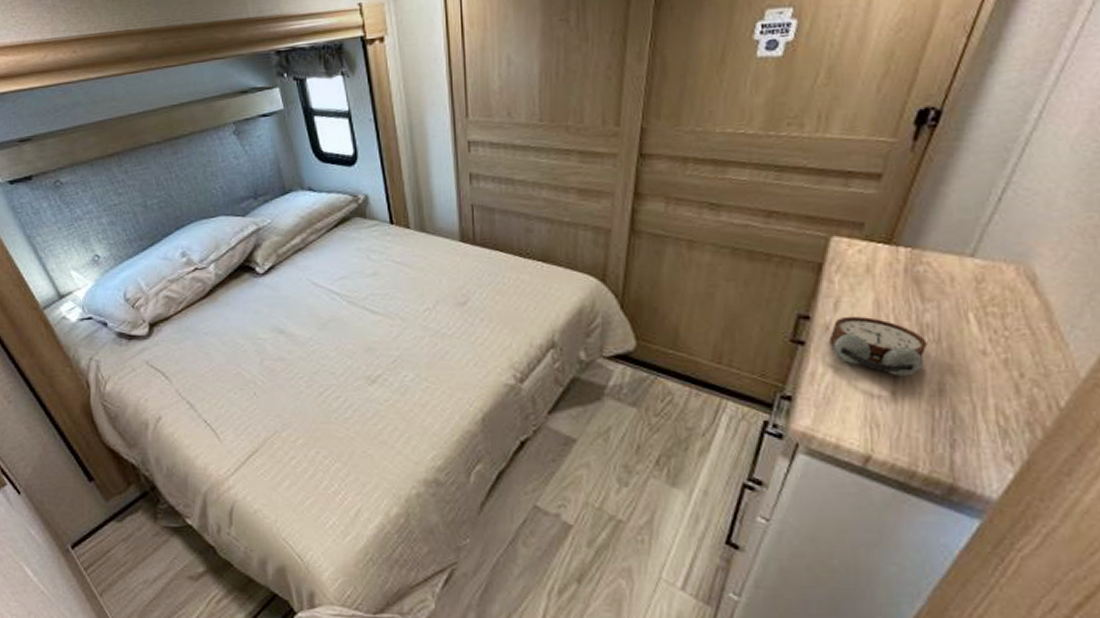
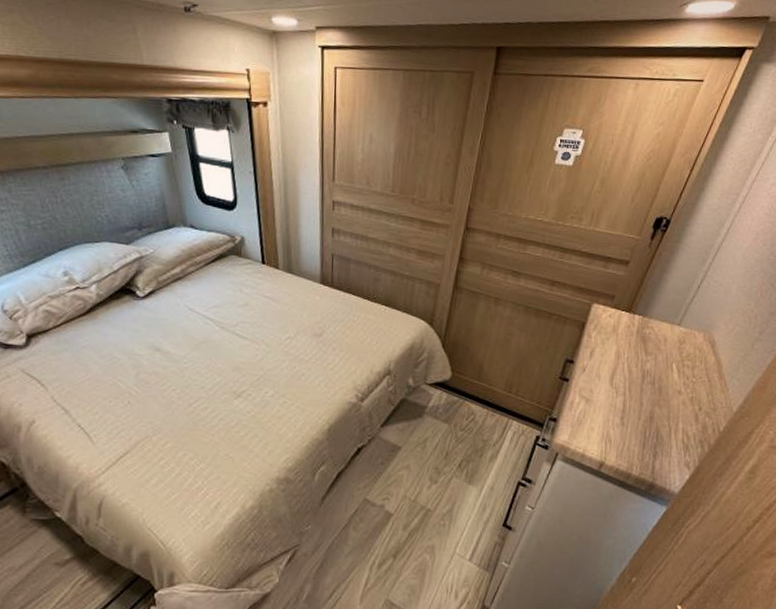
alarm clock: present [829,316,927,376] -> none [585,362,646,407]

